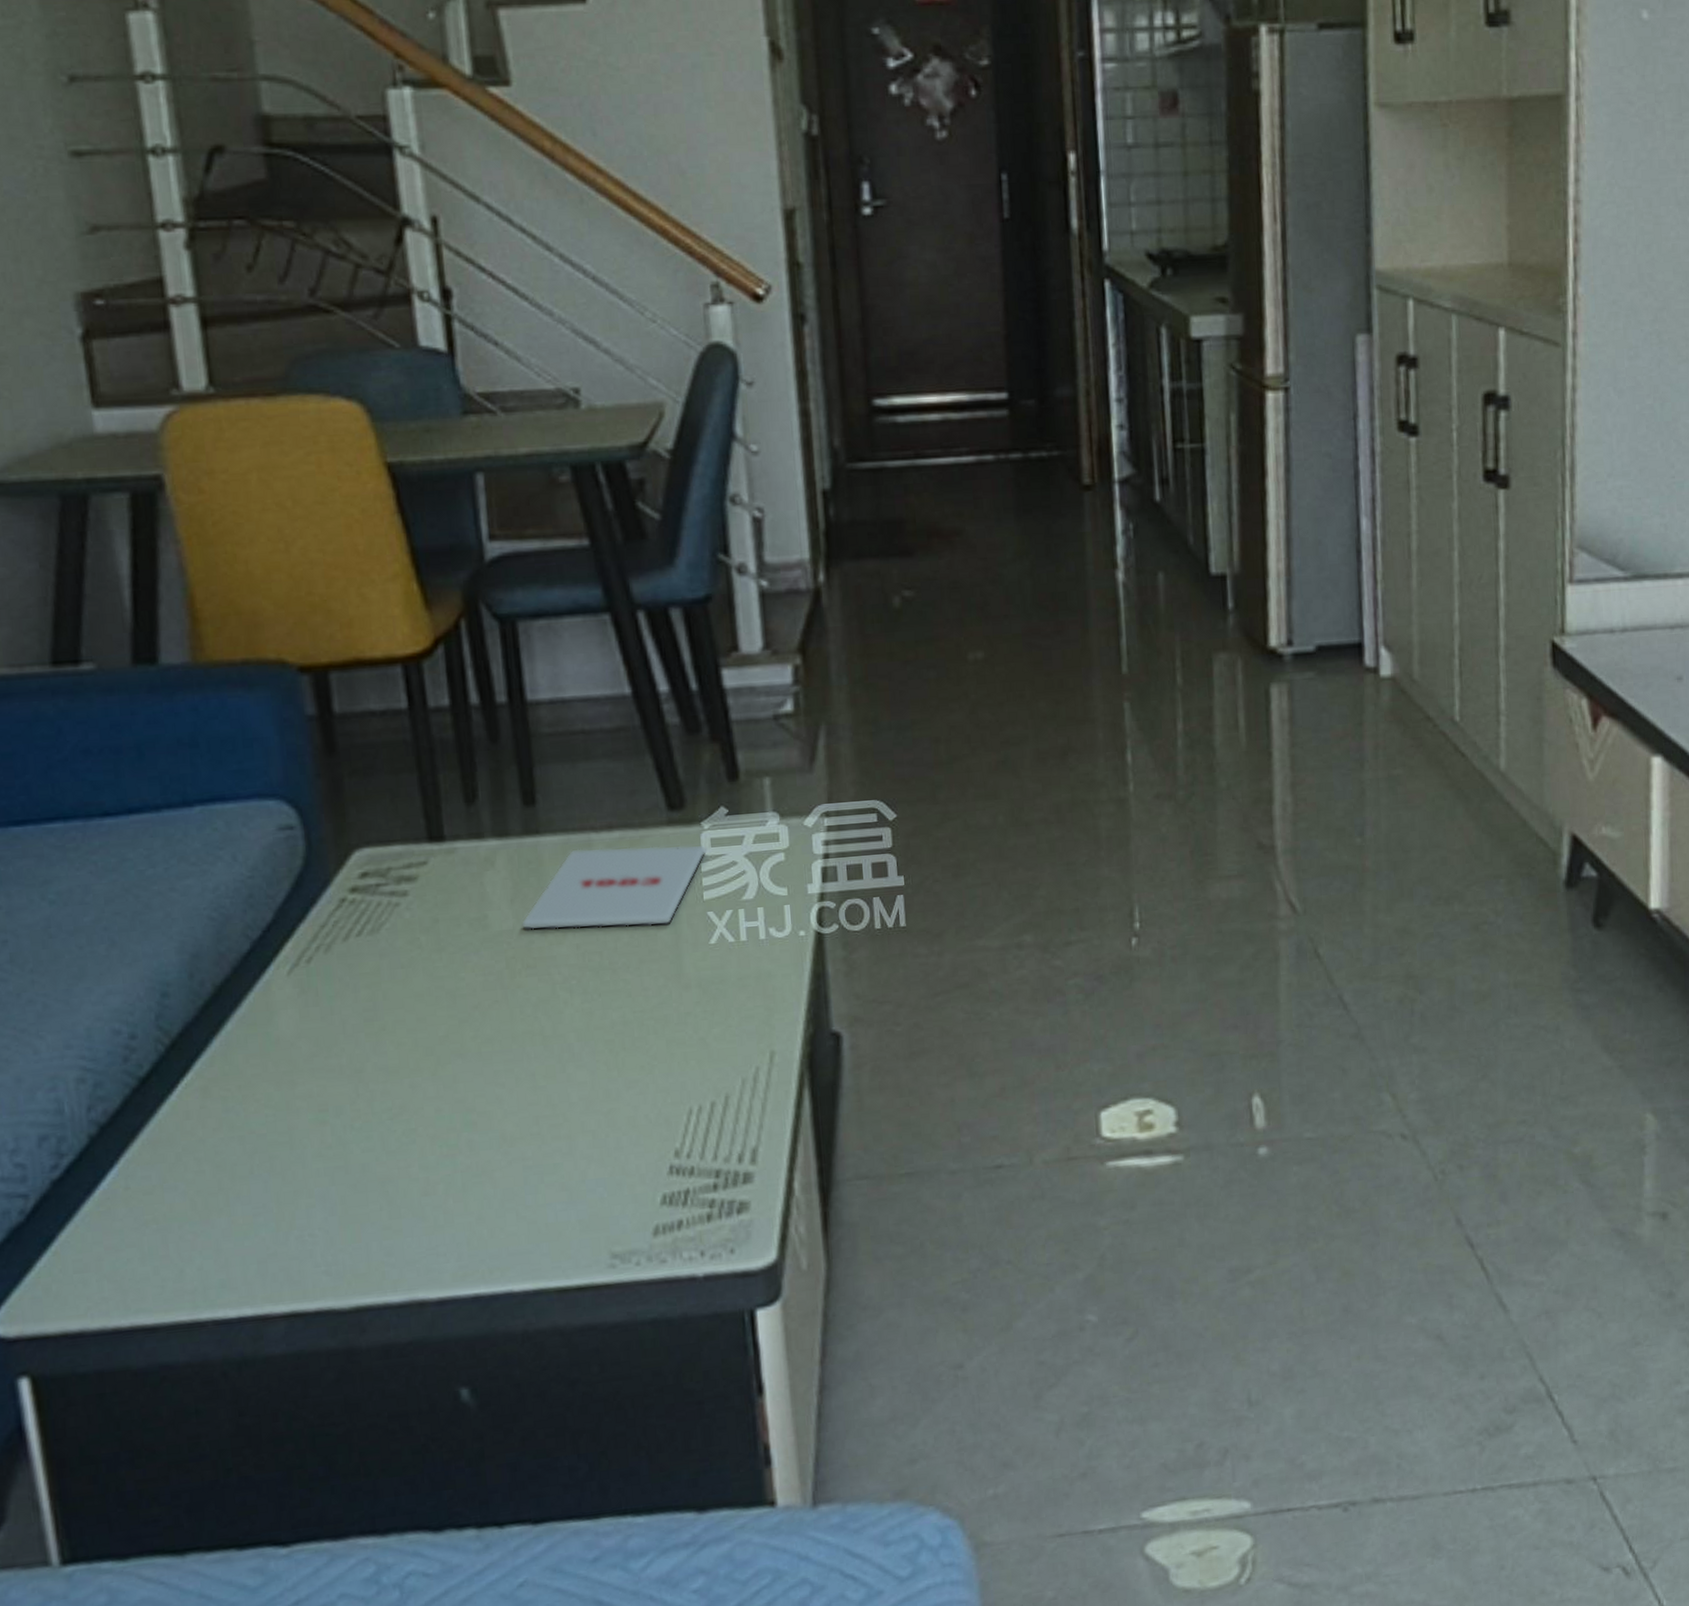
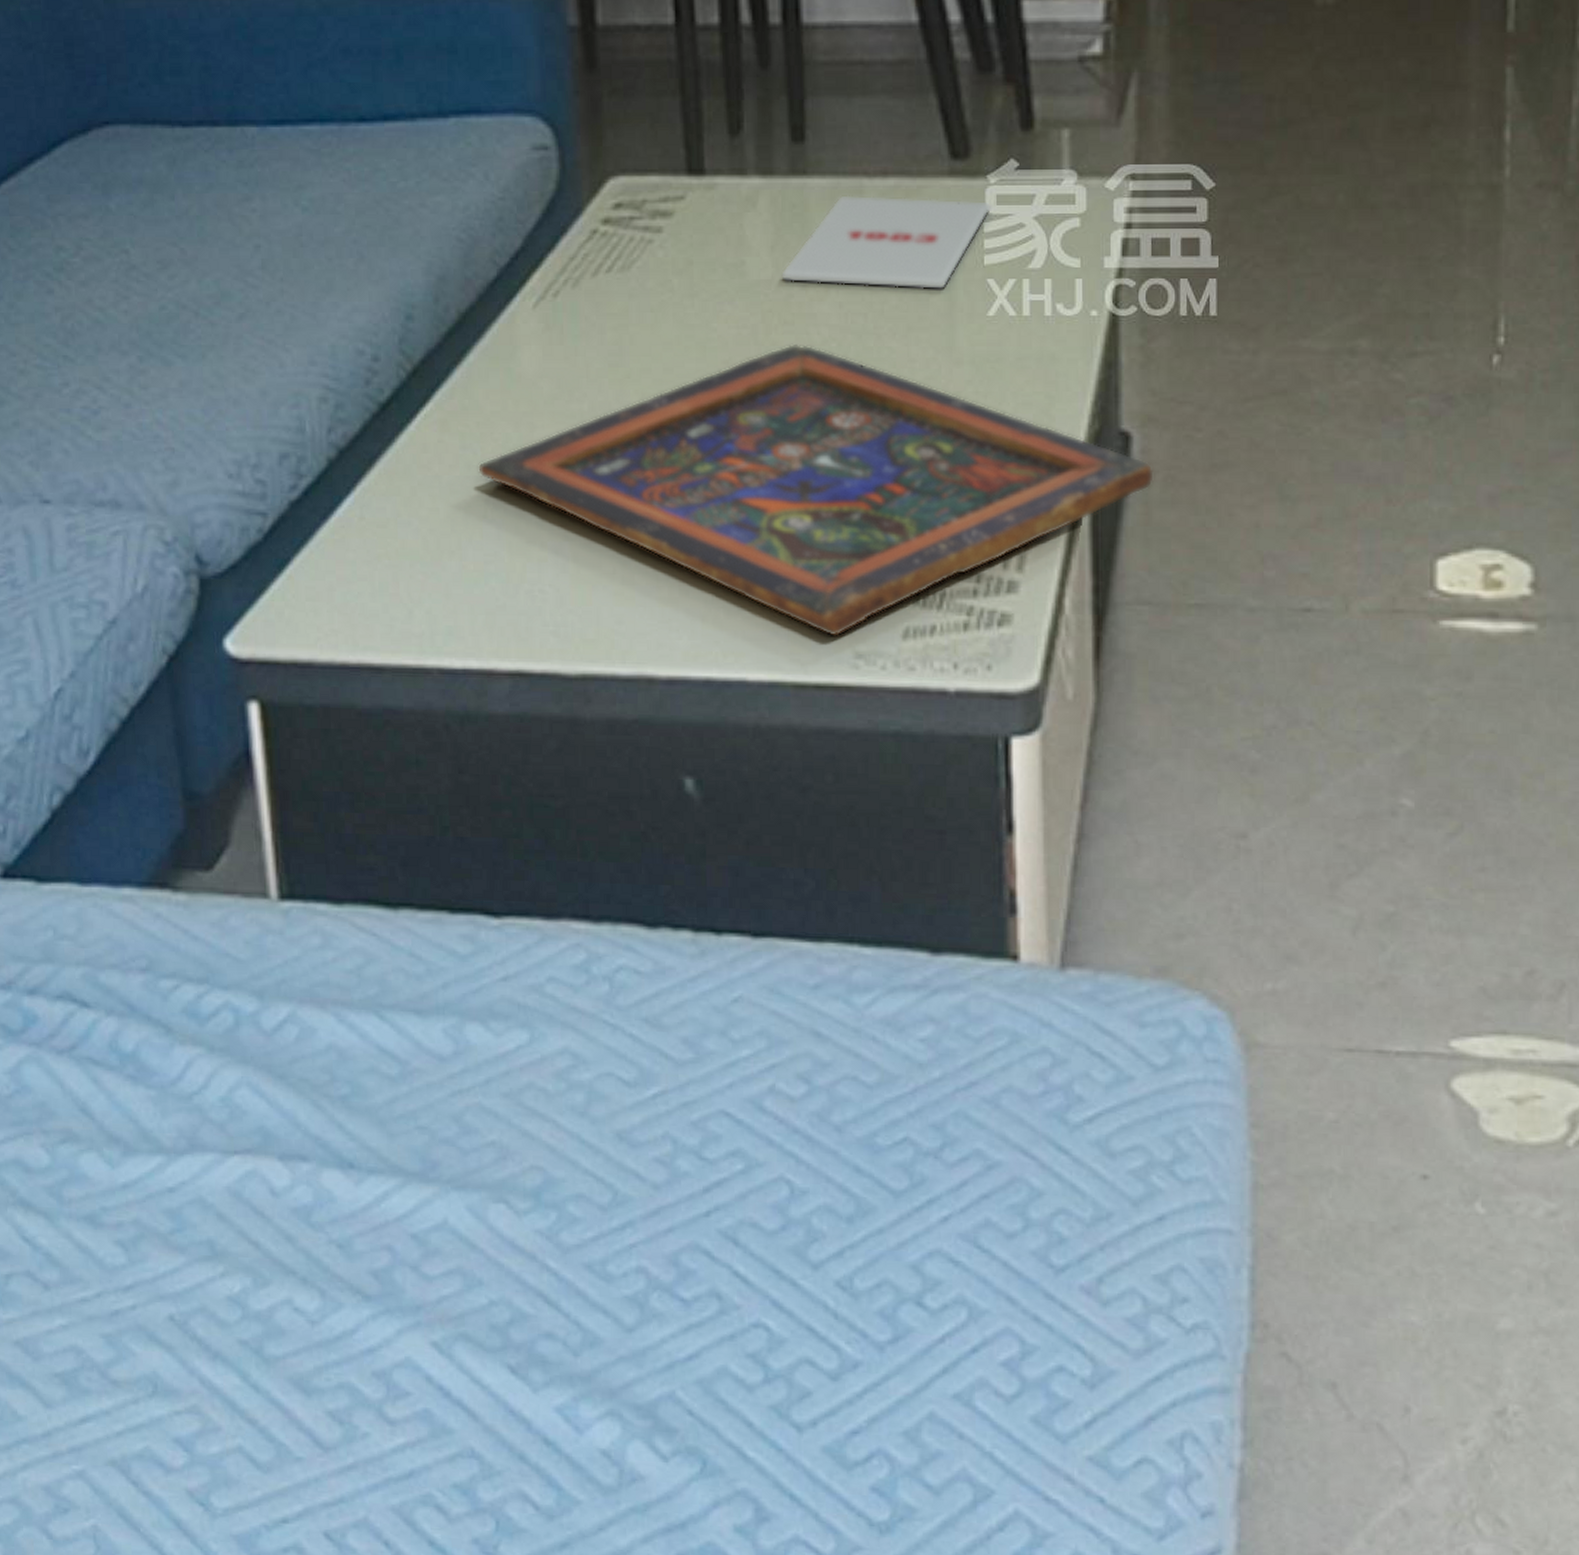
painted panel: none [241,984,863,1243] -> present [477,343,1154,638]

